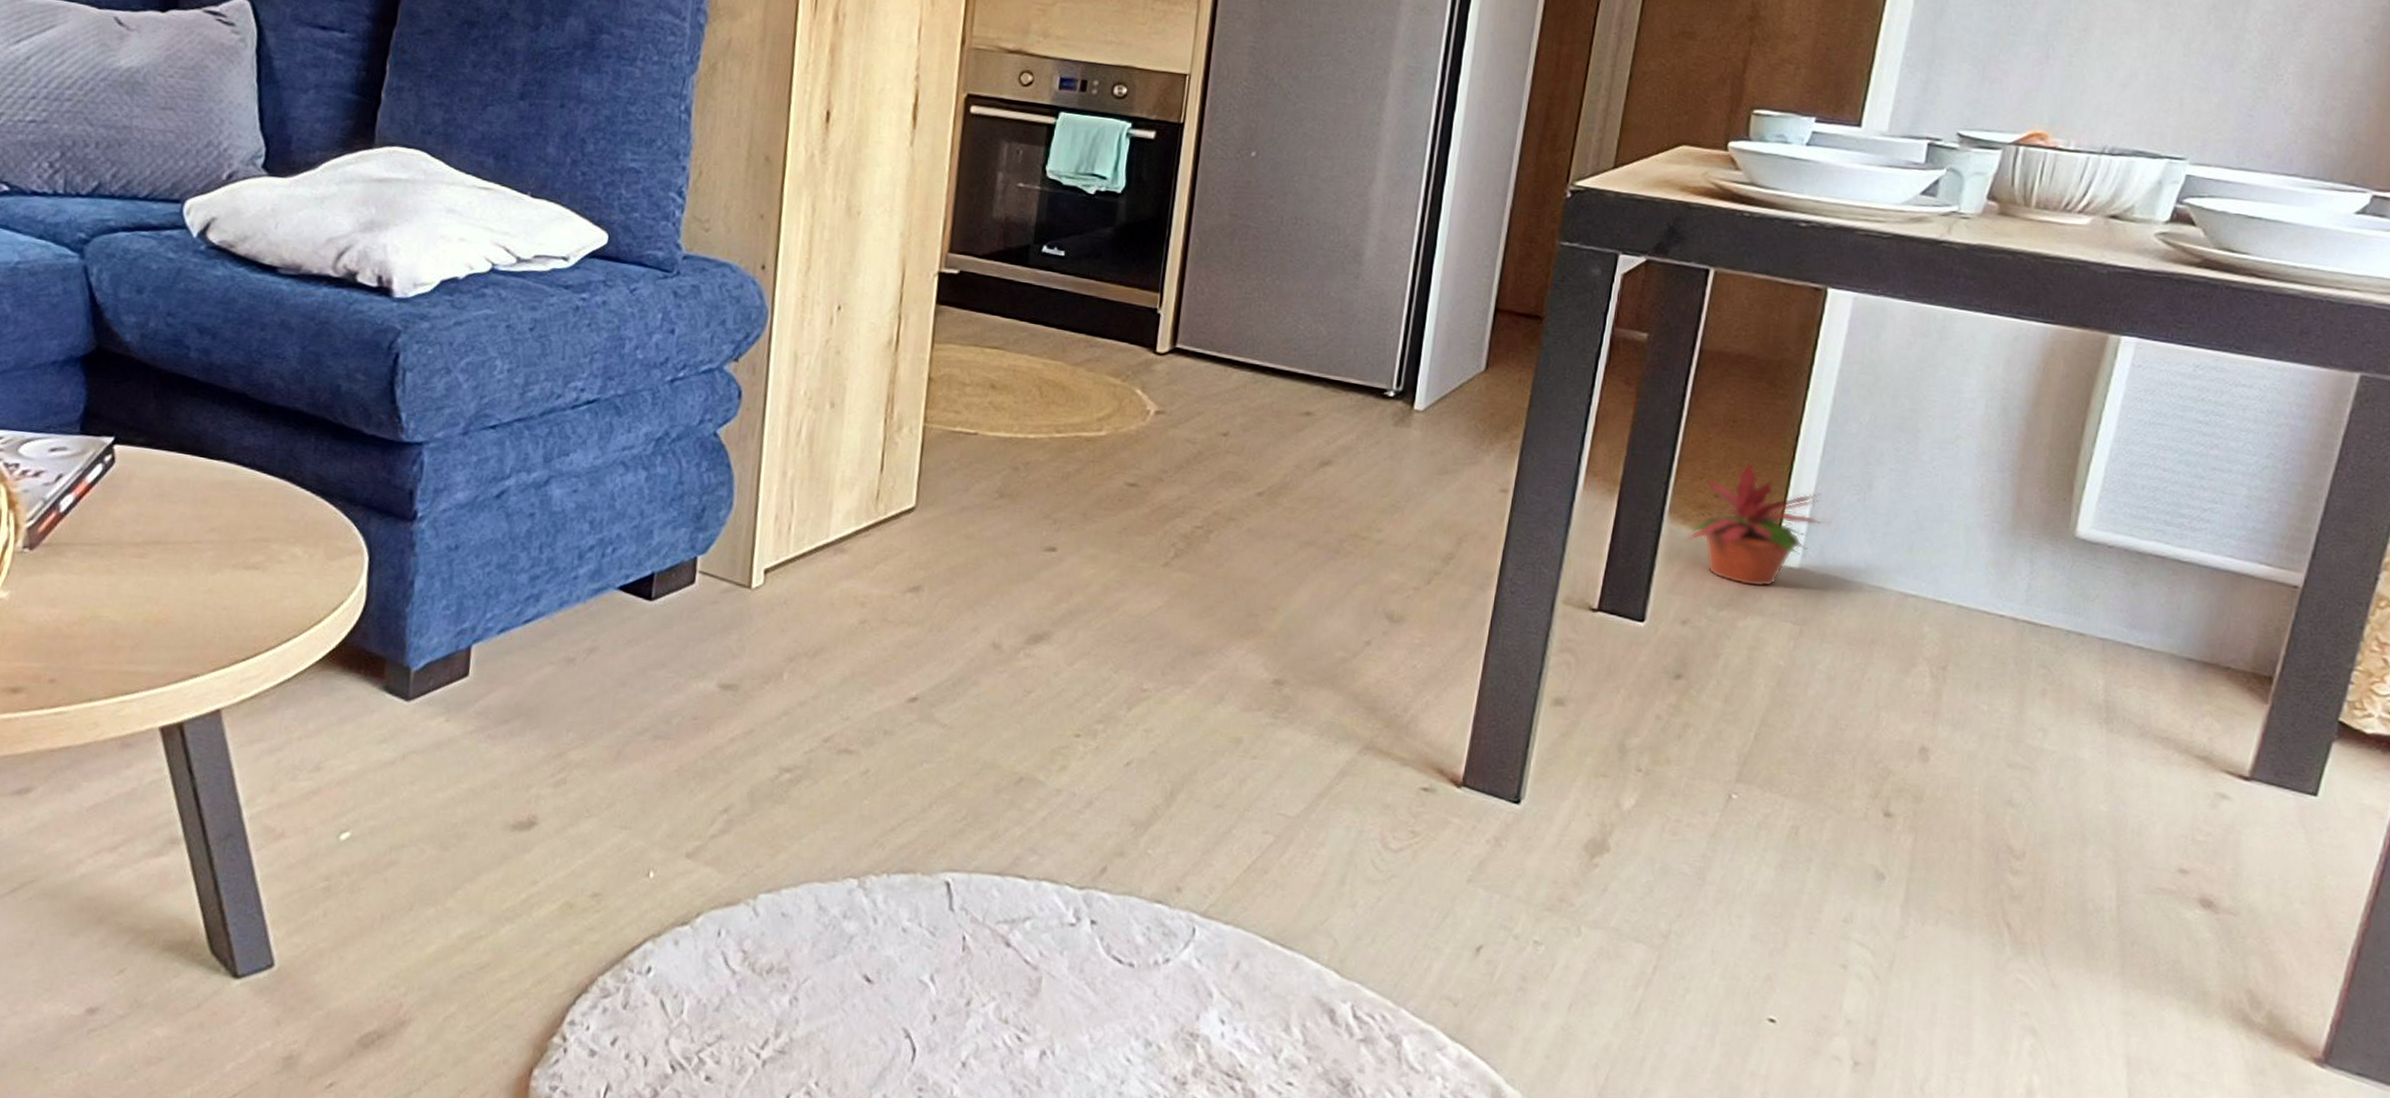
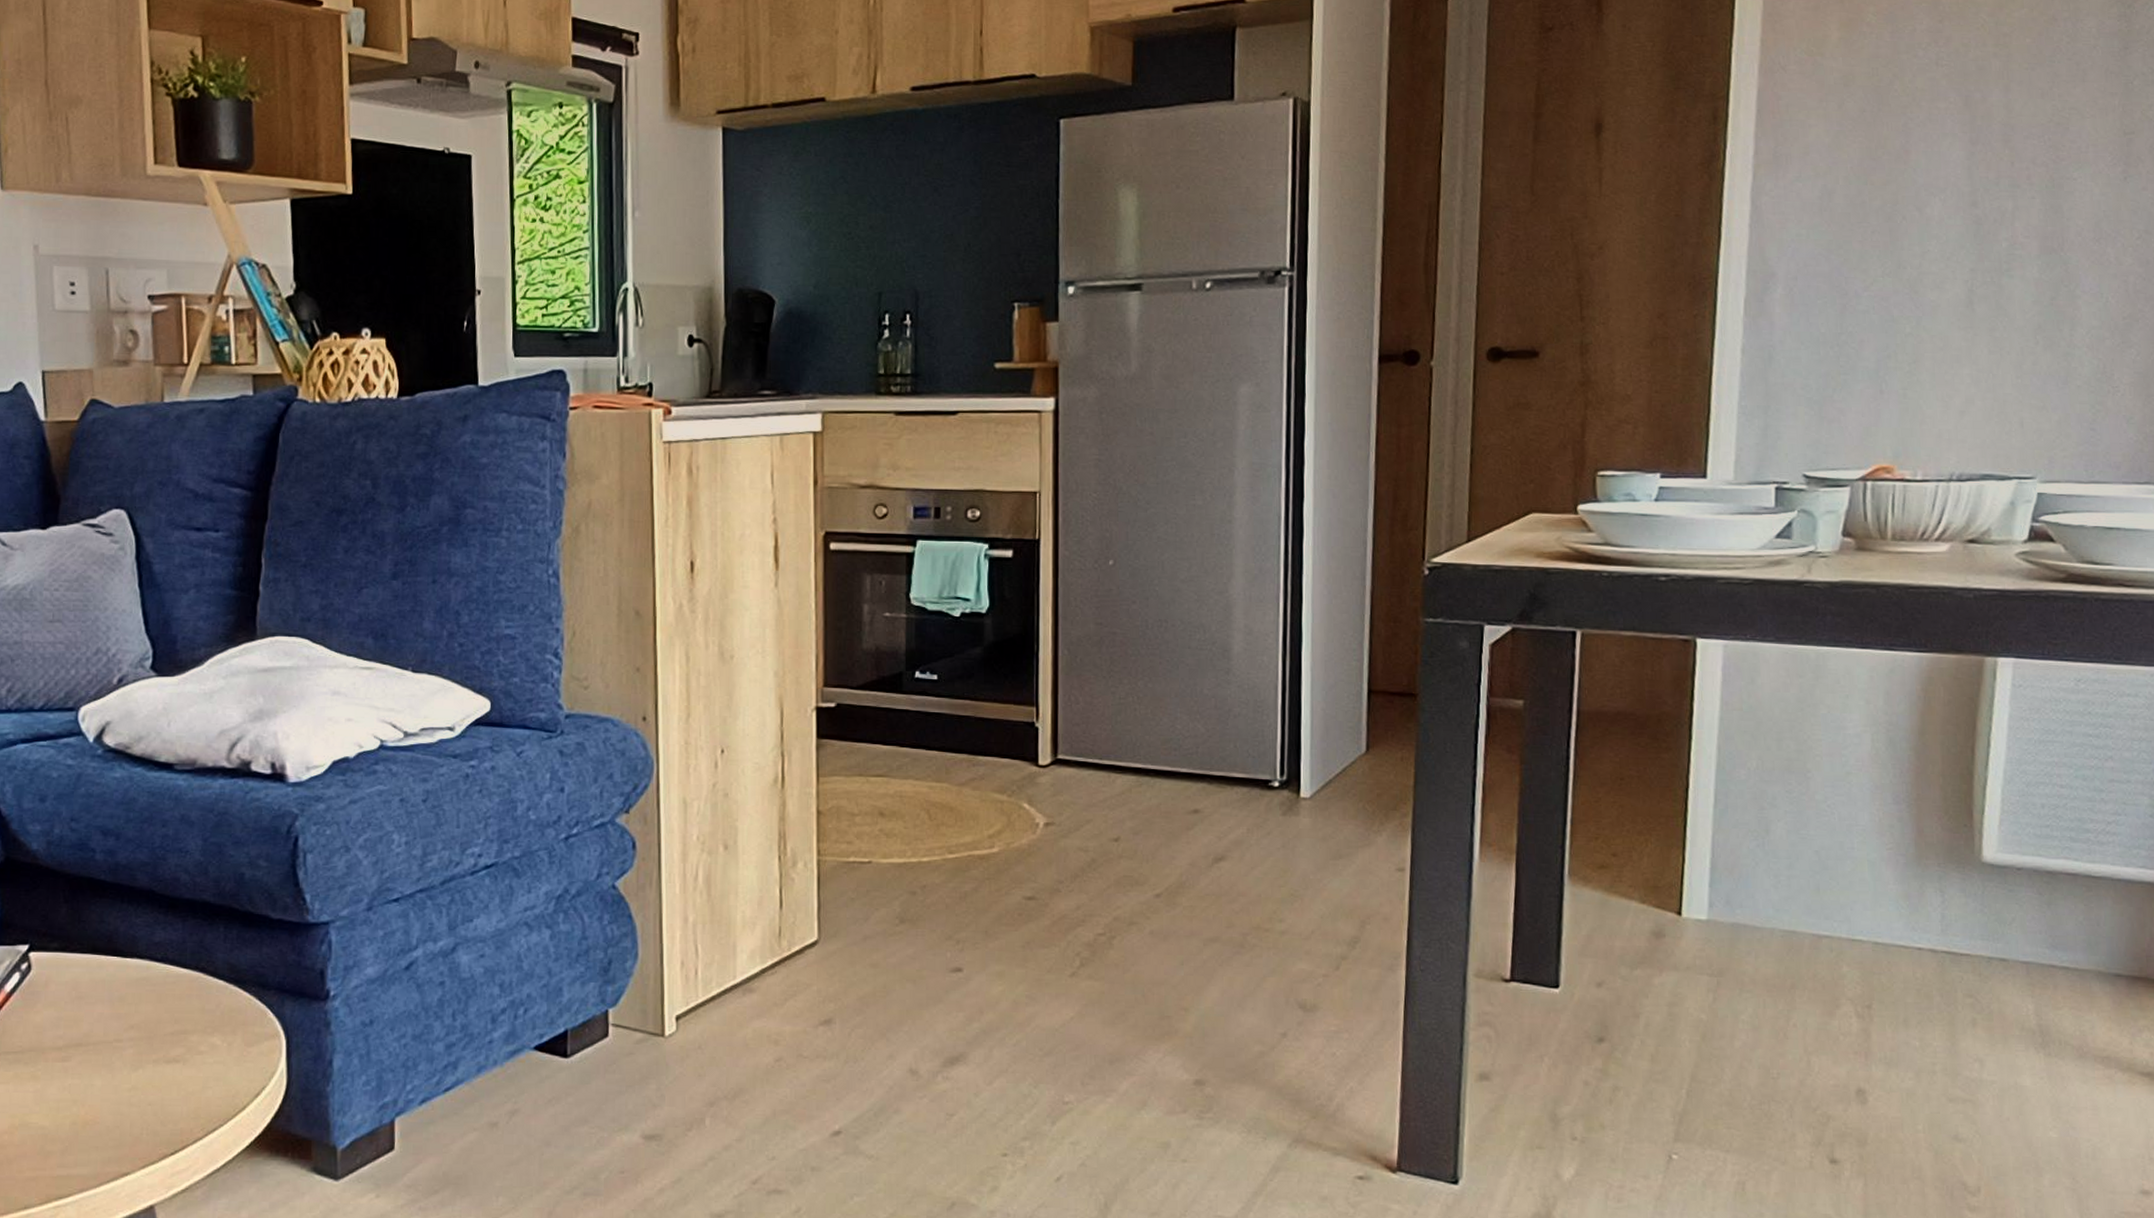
potted plant: present [1686,462,1830,588] -> none [1583,818,1732,943]

